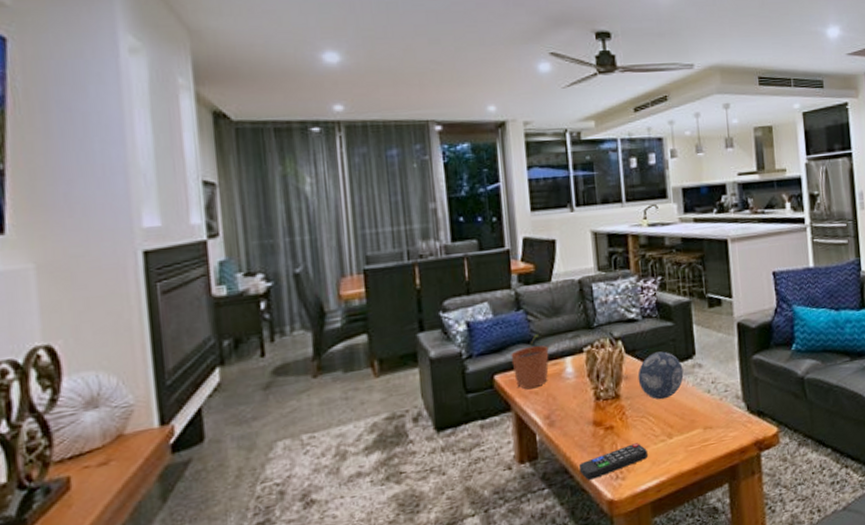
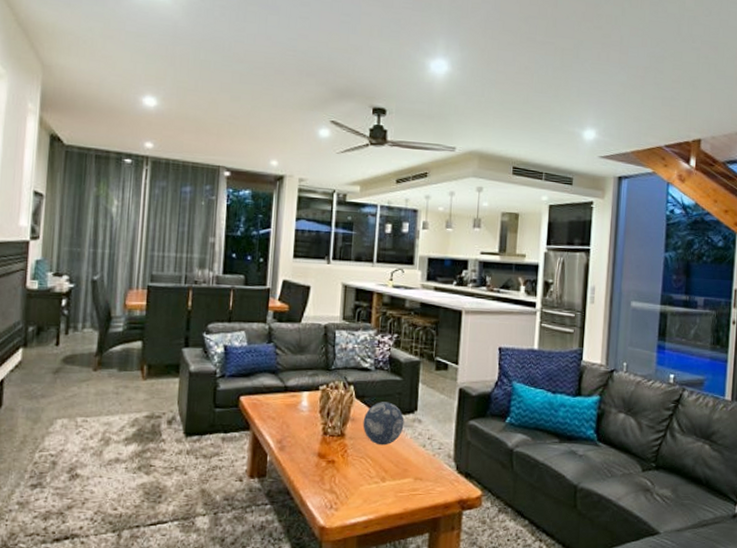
plant pot: present [511,335,549,390] -> none [256,367,290,414]
remote control: present [578,443,648,480] -> none [299,480,361,505]

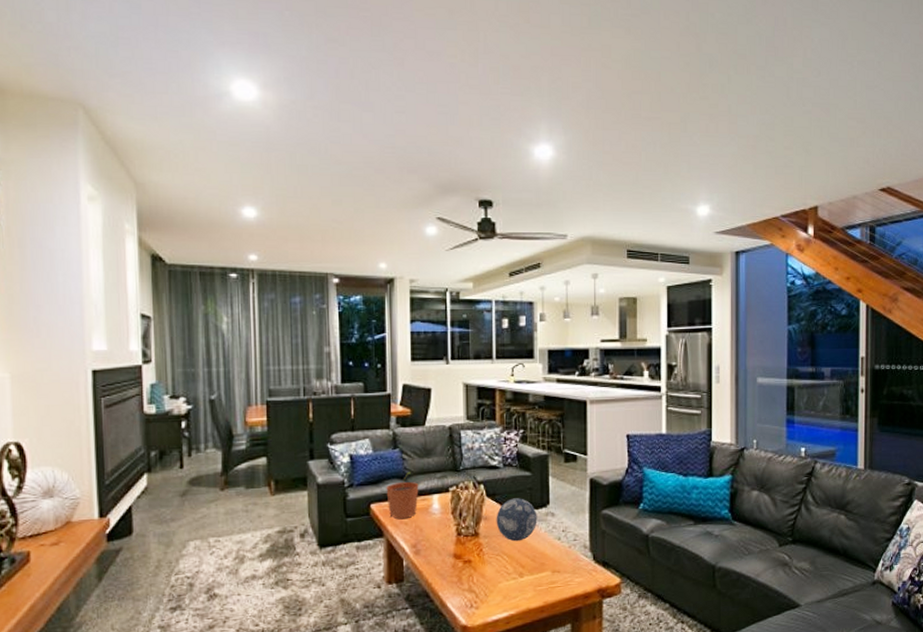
plant pot: none [256,367,290,414] -> present [386,472,419,520]

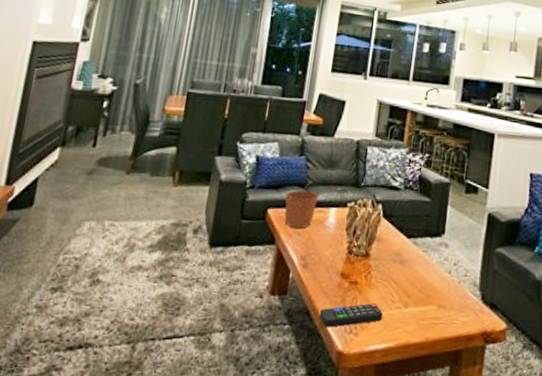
remote control: none [438,578,500,606] -> present [319,303,383,328]
decorative ball: present [496,498,537,542] -> none [388,223,431,269]

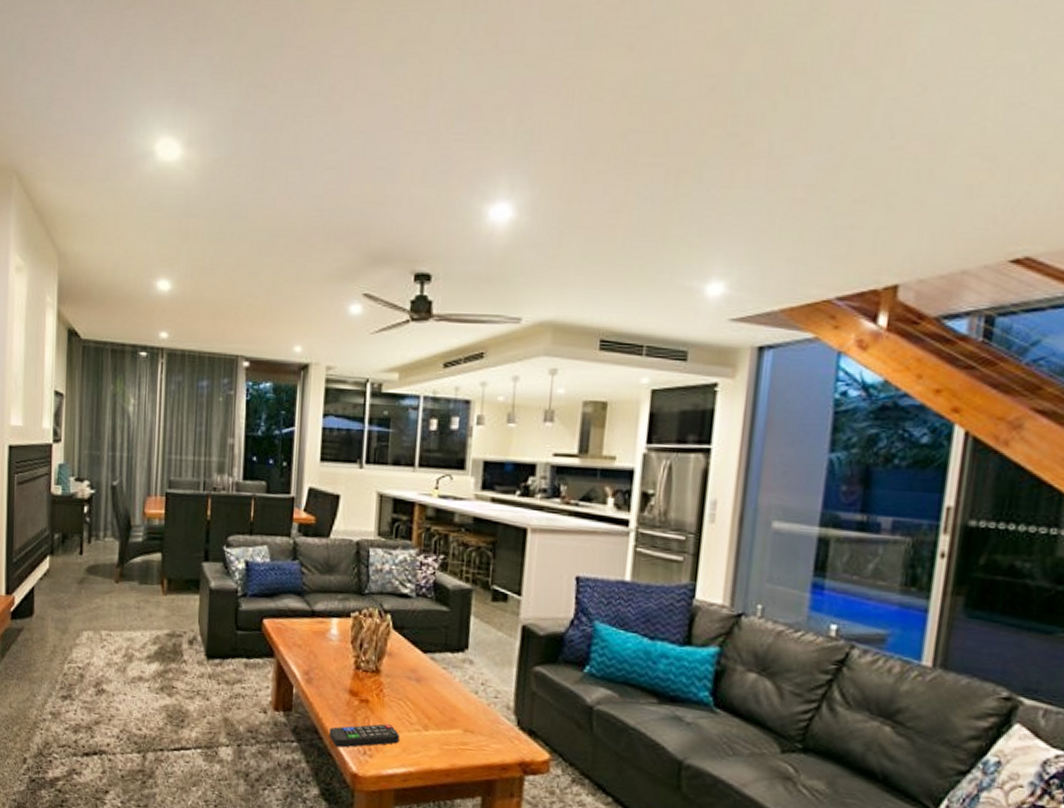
plant pot: present [284,181,319,229] -> none [281,588,317,642]

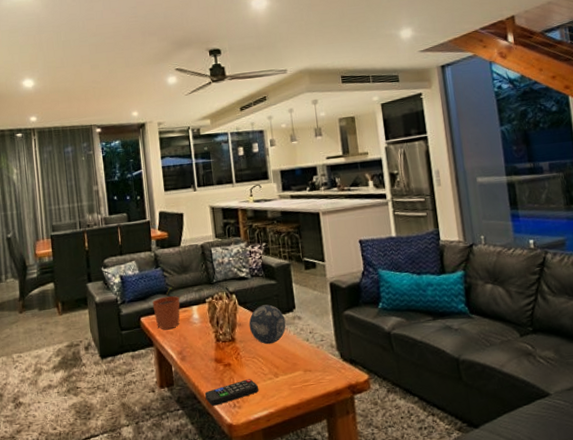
plant pot: none [281,588,317,642] -> present [152,287,180,330]
decorative ball: none [401,635,452,688] -> present [248,304,286,345]

